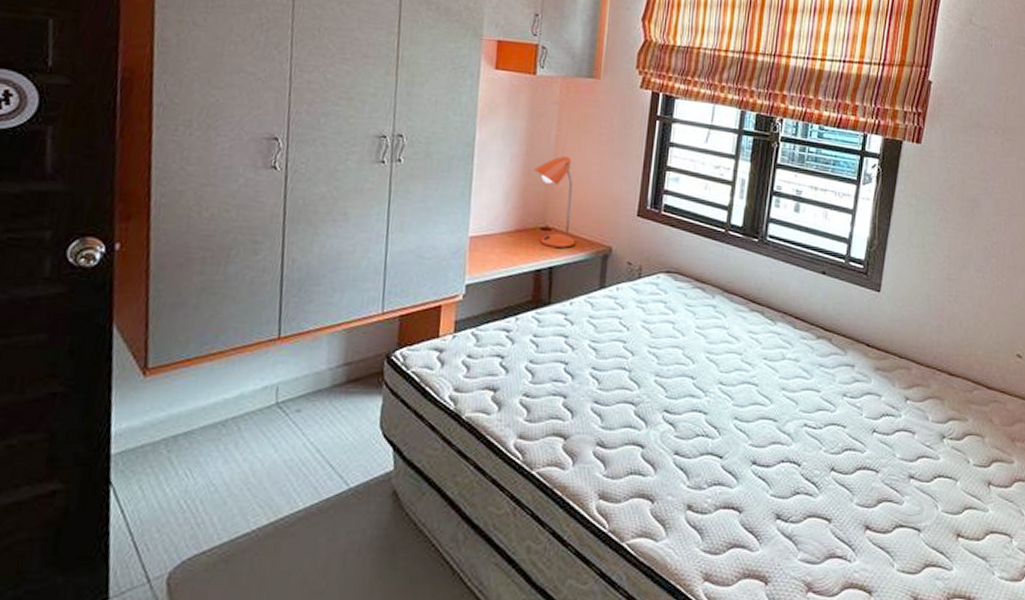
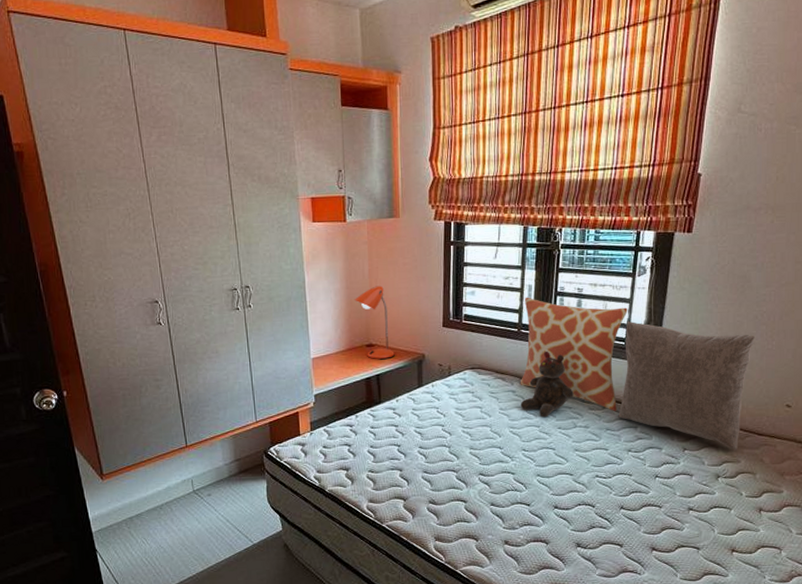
teddy bear: none [721,260,784,344] -> present [520,351,574,418]
pillow: none [722,192,850,343] -> present [520,297,628,411]
pillow: none [834,235,984,406] -> present [618,321,755,451]

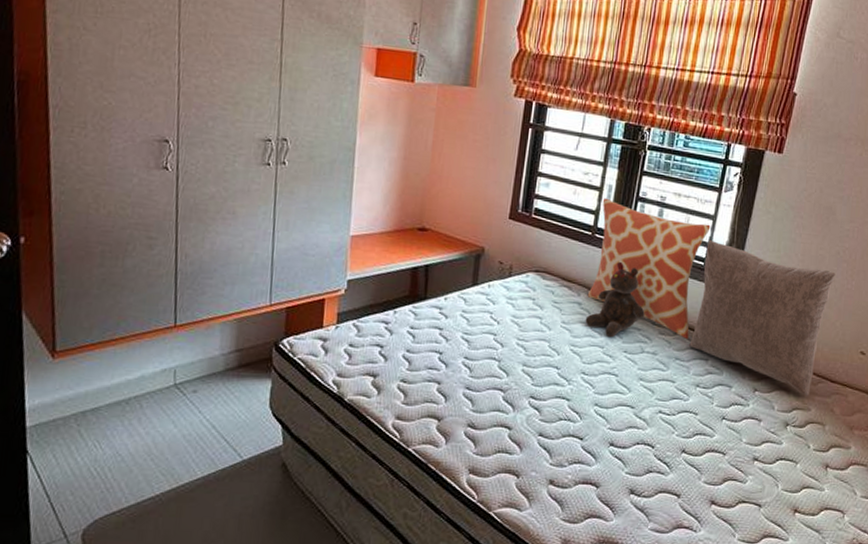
desk lamp: present [354,286,395,360] -> none [411,161,450,249]

